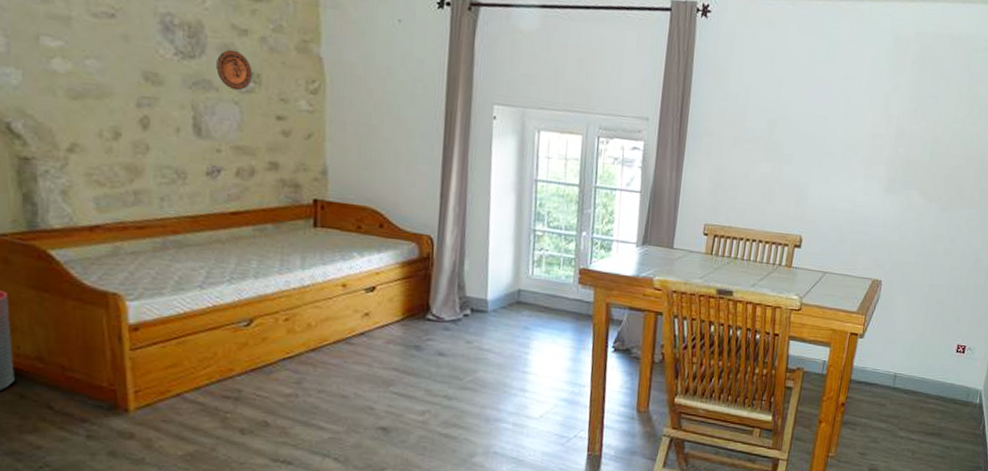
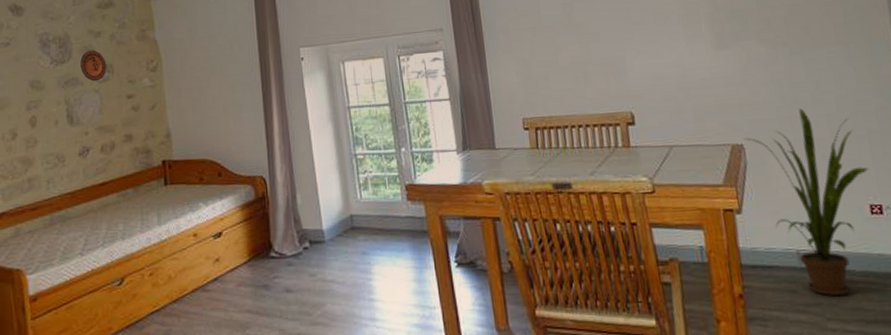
house plant: none [883,258,967,412] -> present [743,108,869,296]

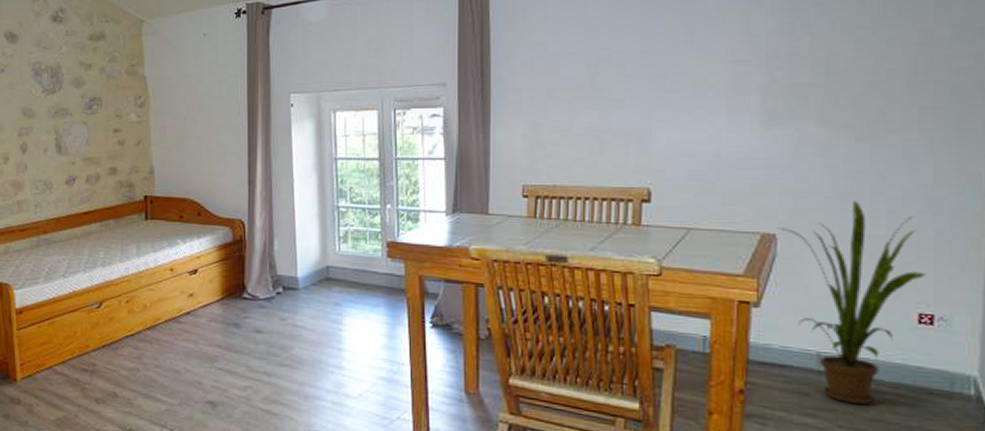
decorative plate: present [80,49,107,82] -> none [70,81,96,113]

